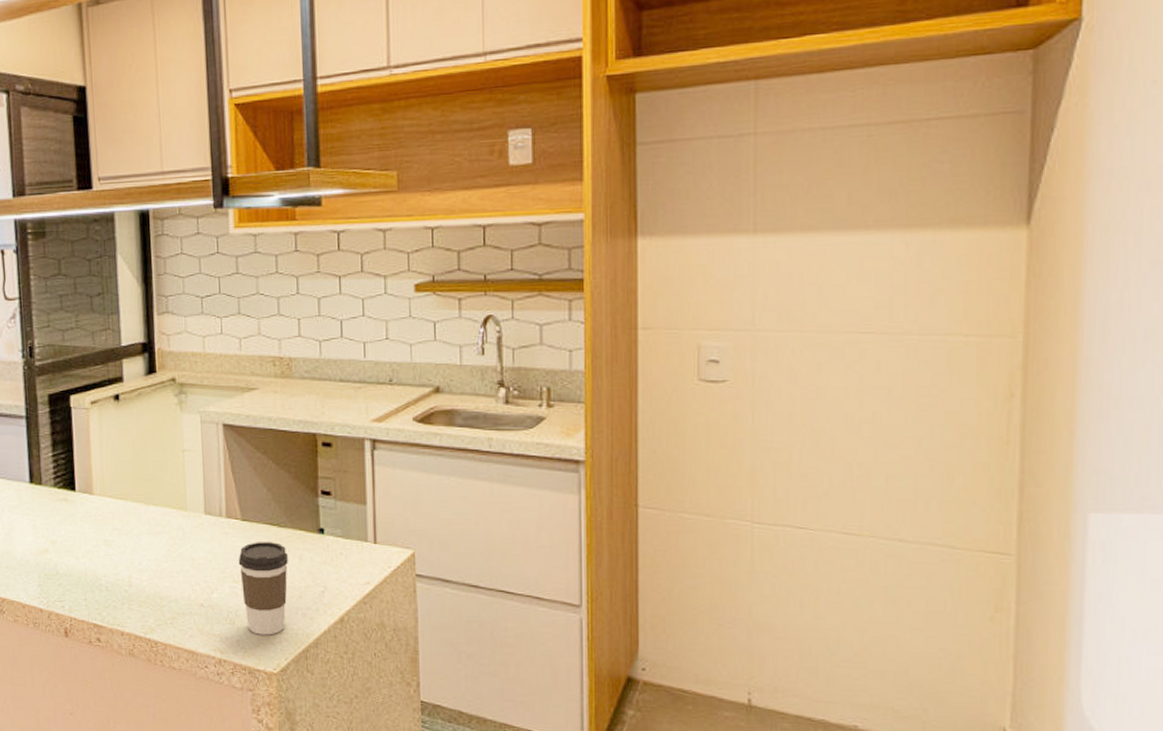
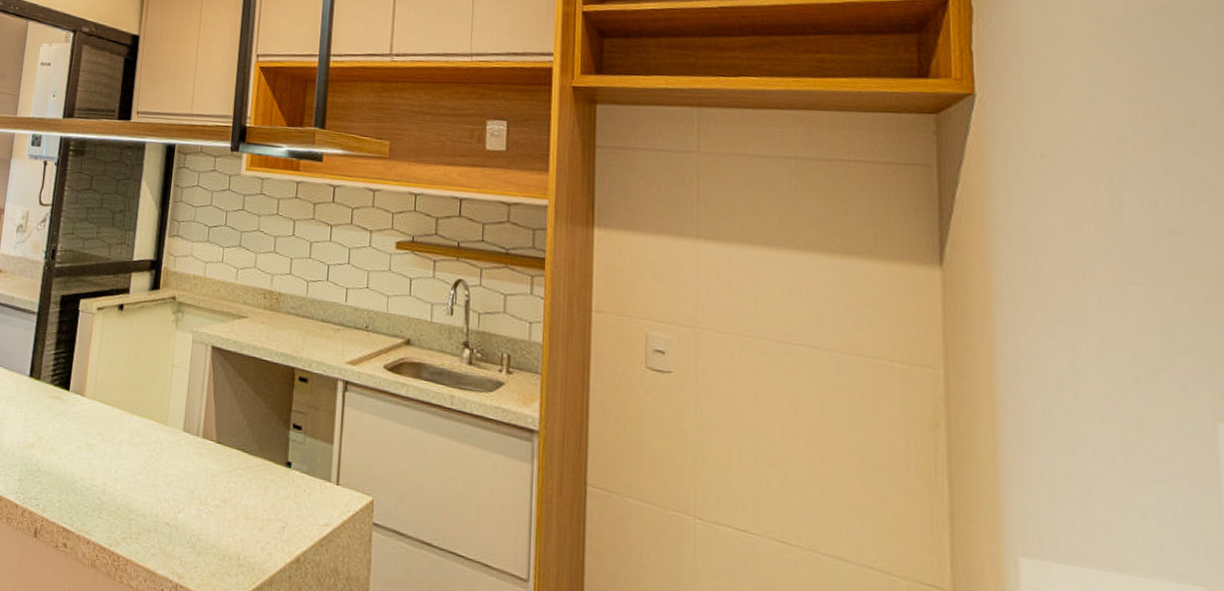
coffee cup: present [238,542,288,635] -> none [207,466,255,566]

